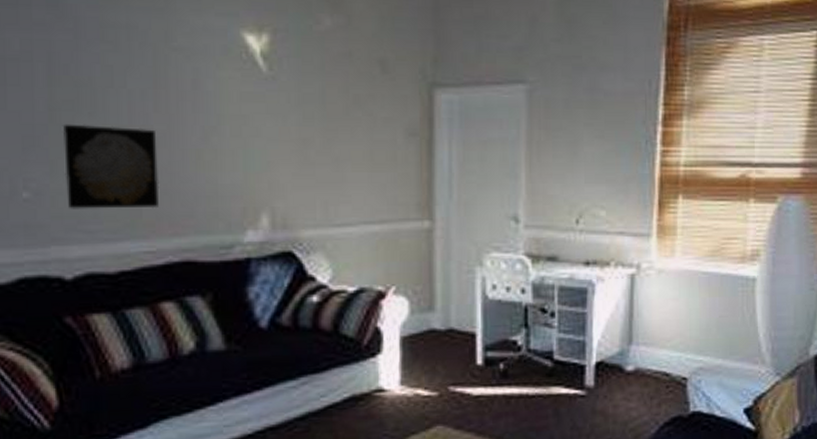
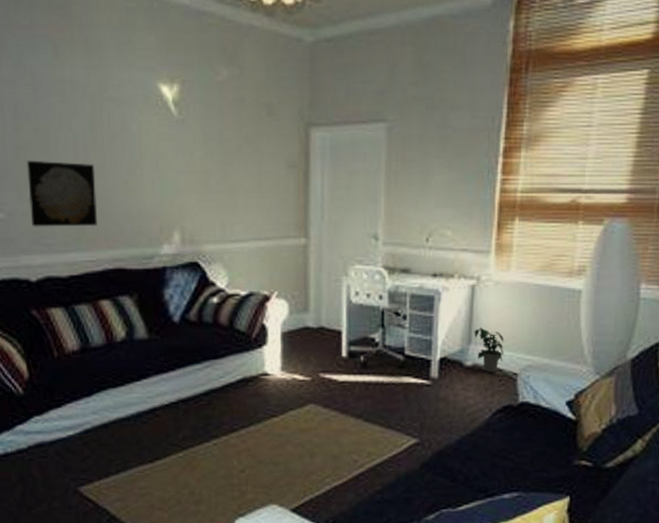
potted plant: none [635,324,671,378] -> present [474,327,504,372]

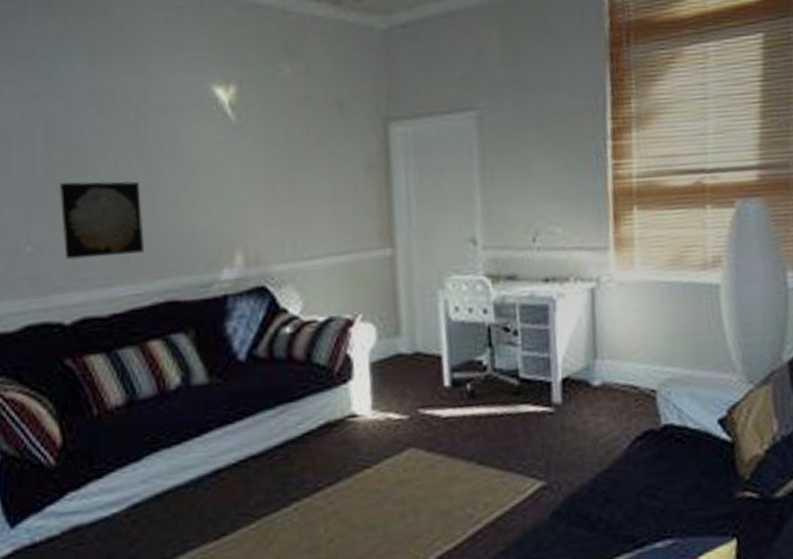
potted plant: present [474,327,504,372] -> none [599,338,638,391]

